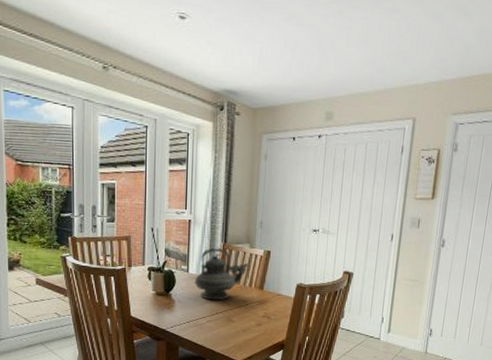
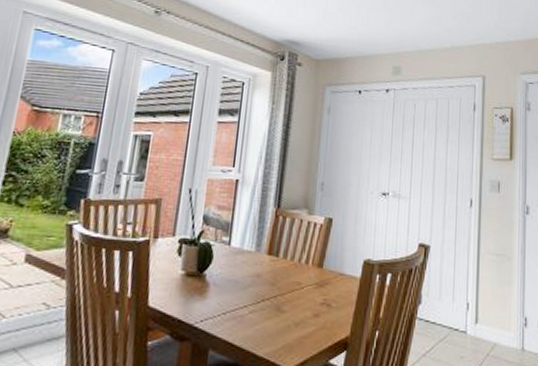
teapot: present [194,247,248,301] -> none [236,214,306,283]

